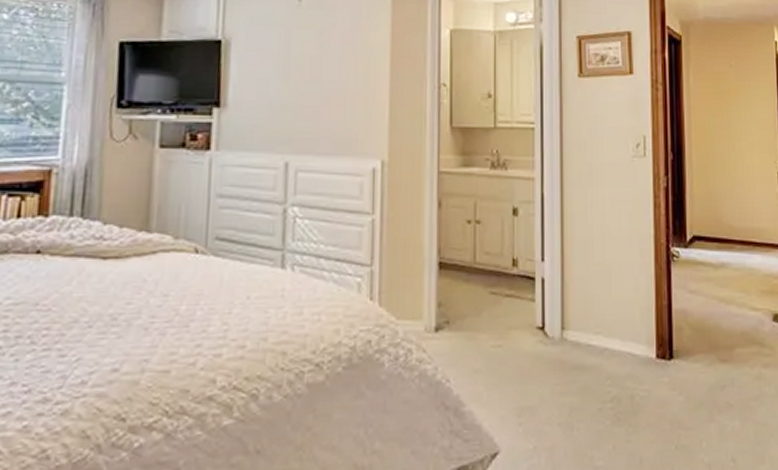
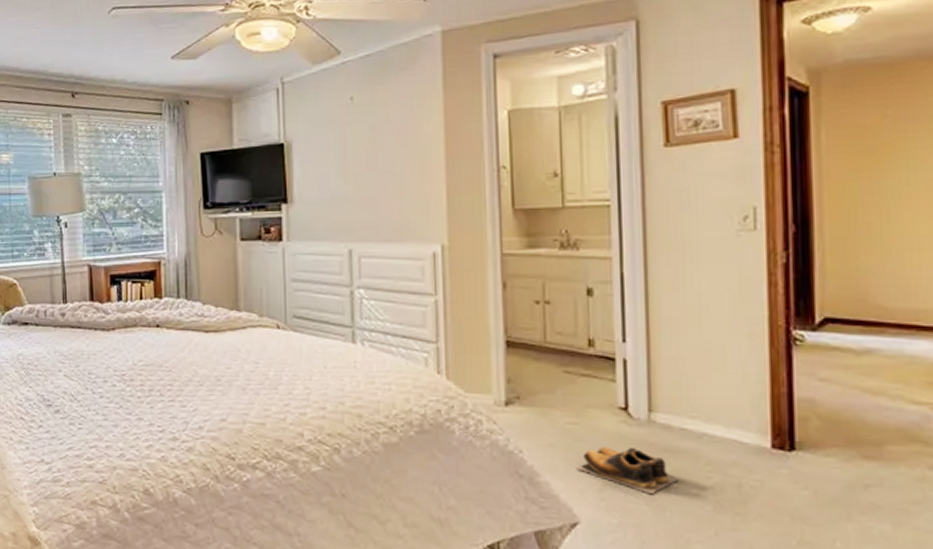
shoes: none [497,366,584,415] -> present [575,447,678,495]

